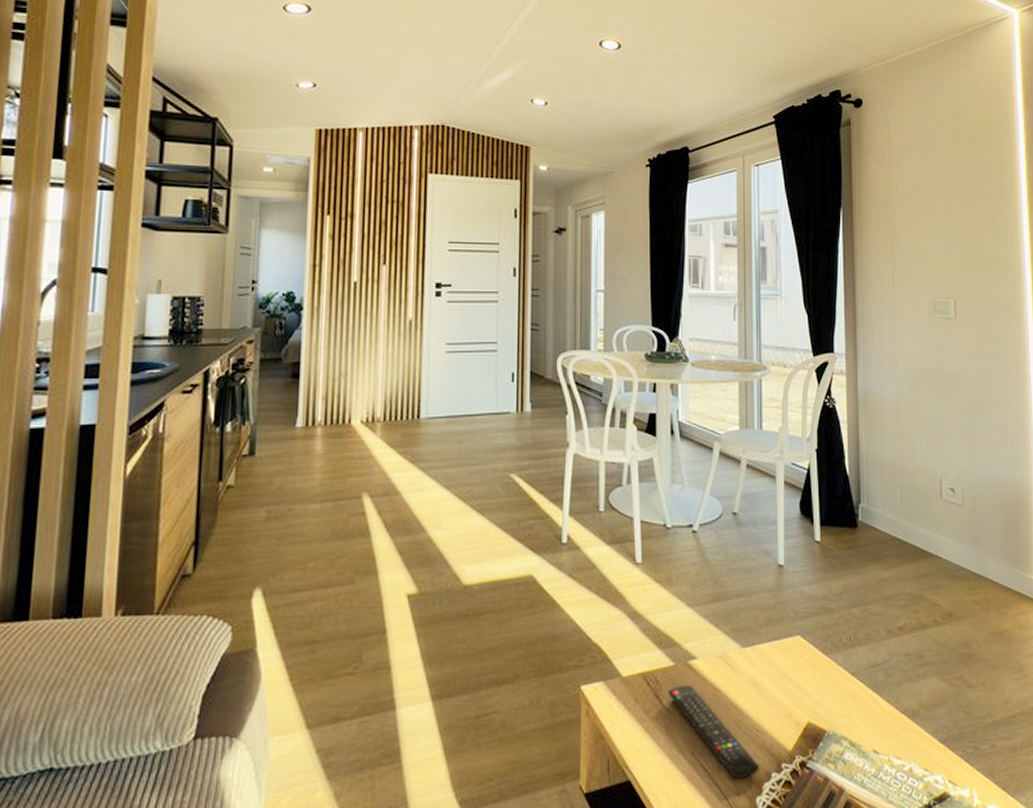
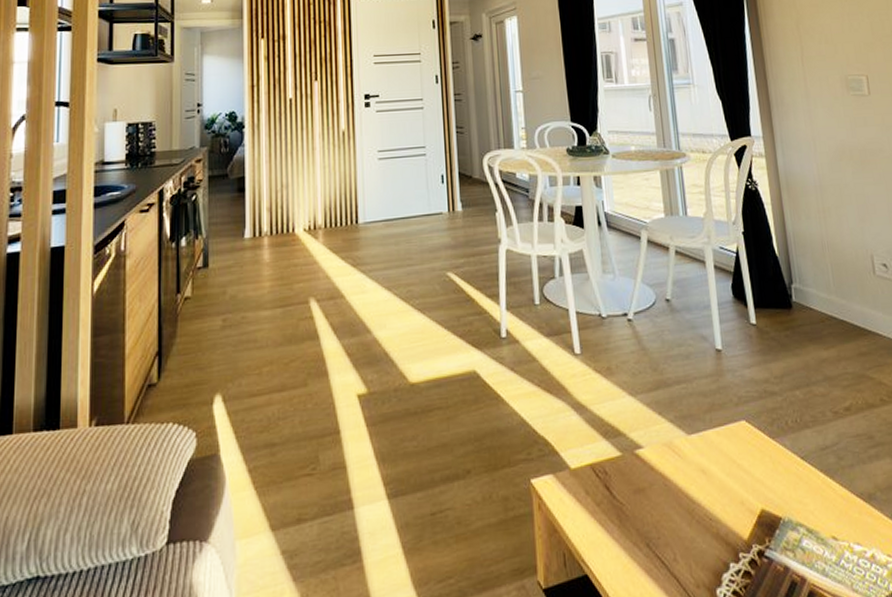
remote control: present [668,685,760,779] -> none [618,475,717,570]

